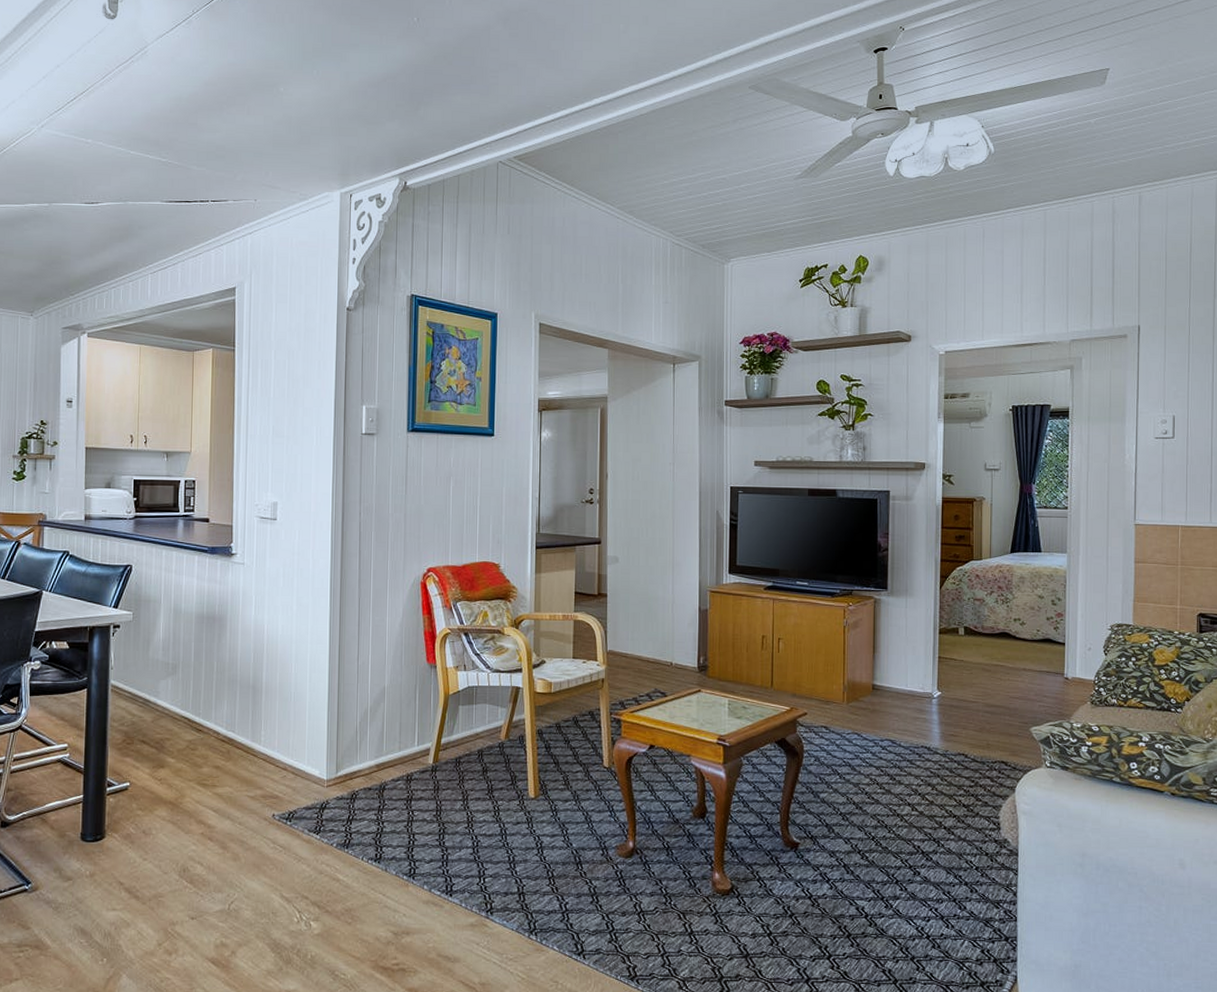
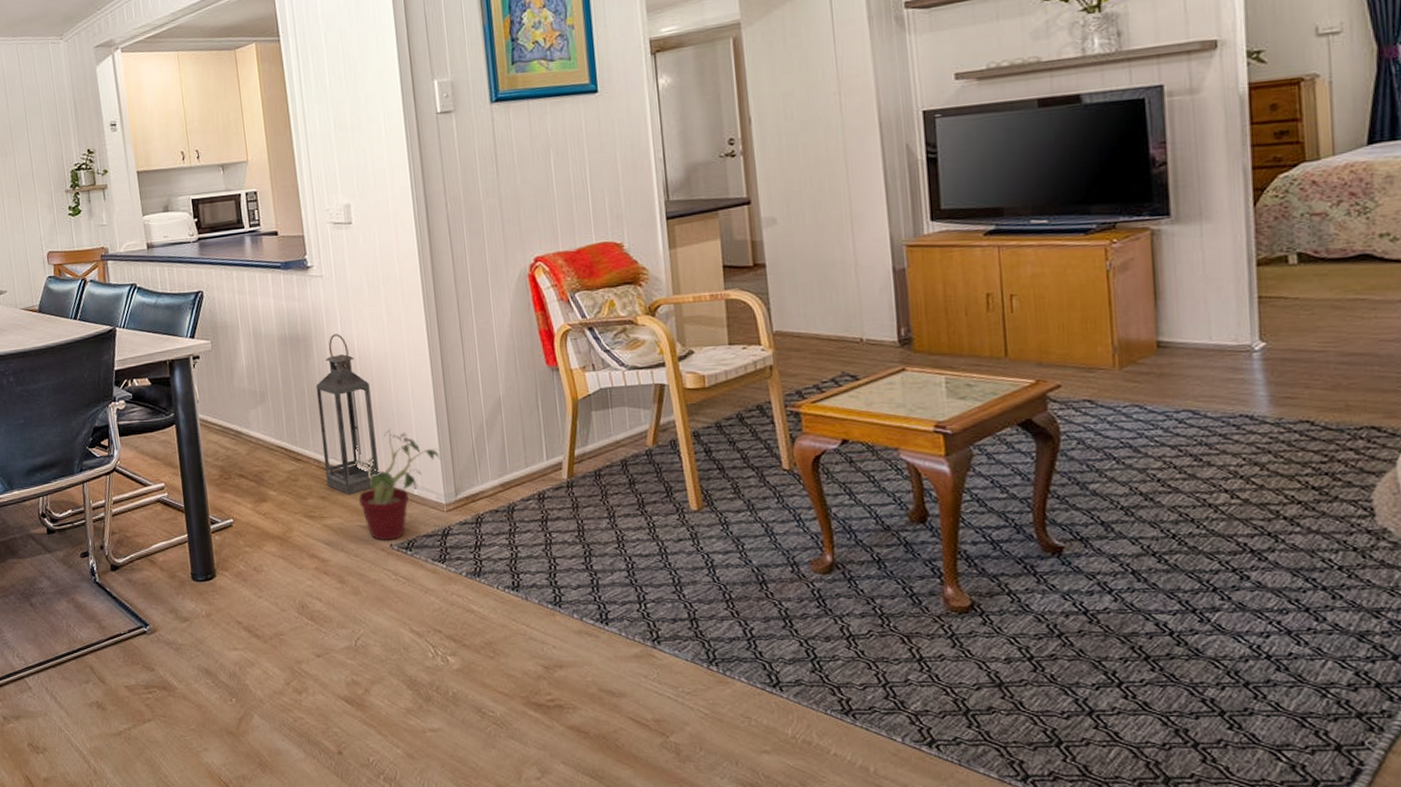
lantern: none [222,617,273,766] -> present [315,334,379,495]
potted plant: none [249,707,327,811] -> present [353,428,441,541]

